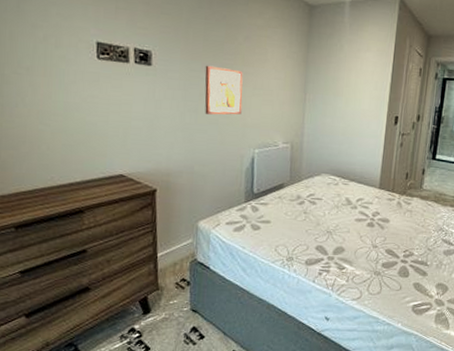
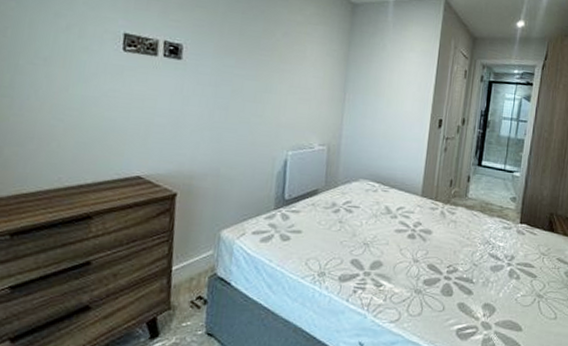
wall art: present [205,65,243,115] -> none [236,60,280,114]

